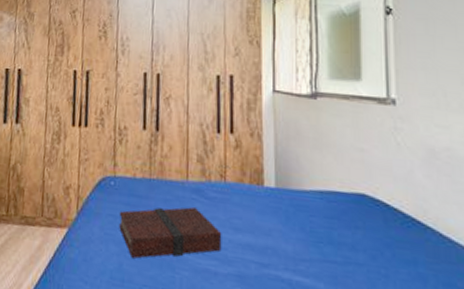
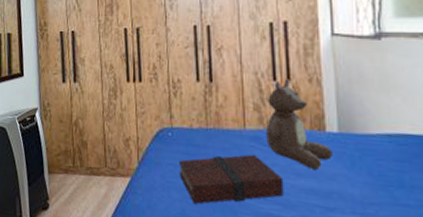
teddy bear: none [208,132,269,225] -> present [266,79,332,170]

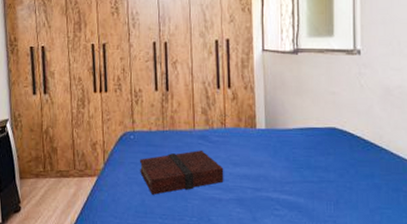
teddy bear: present [266,79,332,170] -> none [211,87,261,159]

